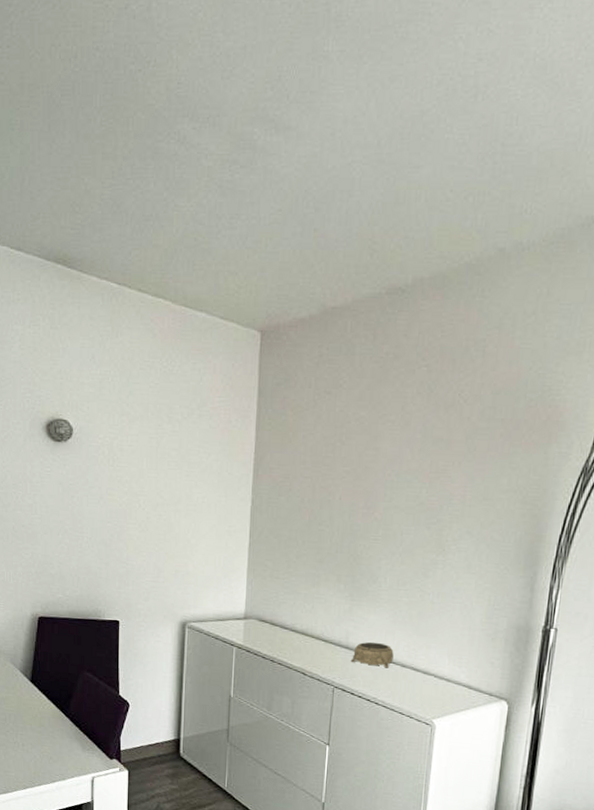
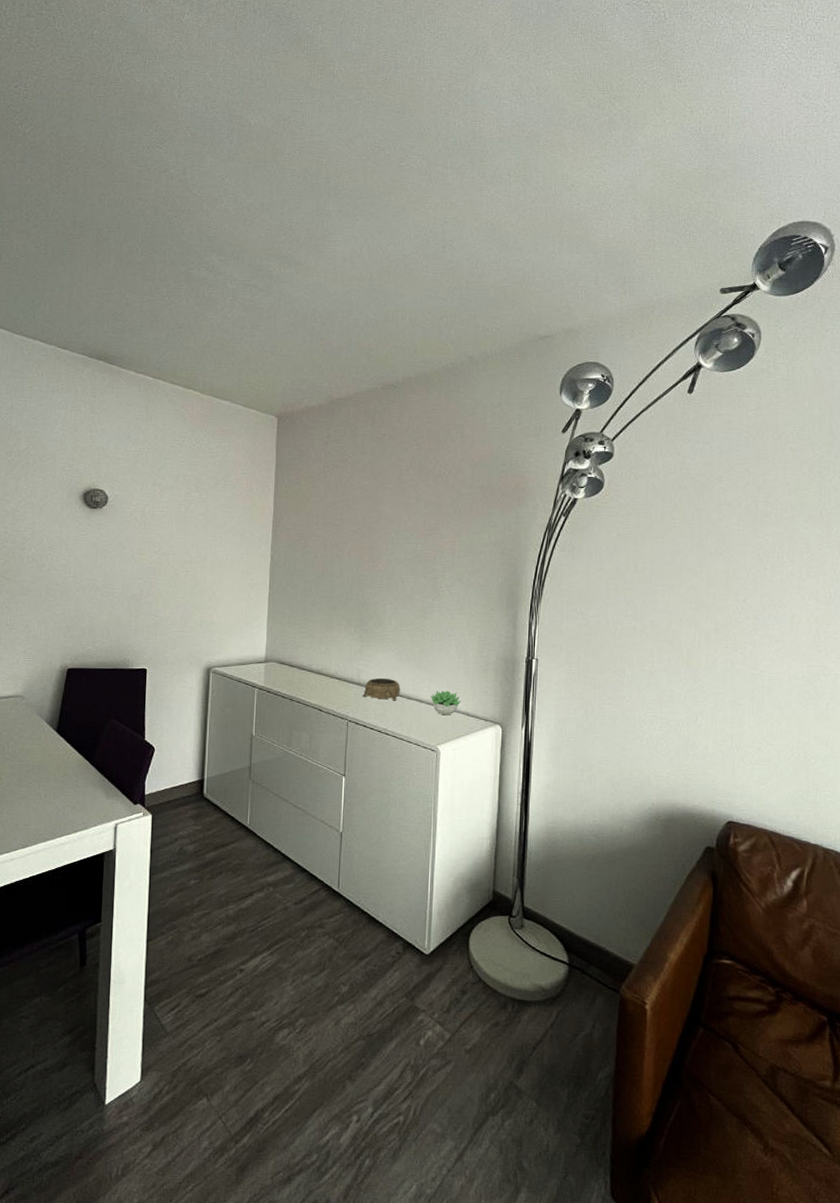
succulent plant: none [428,659,463,687] -> present [431,690,461,716]

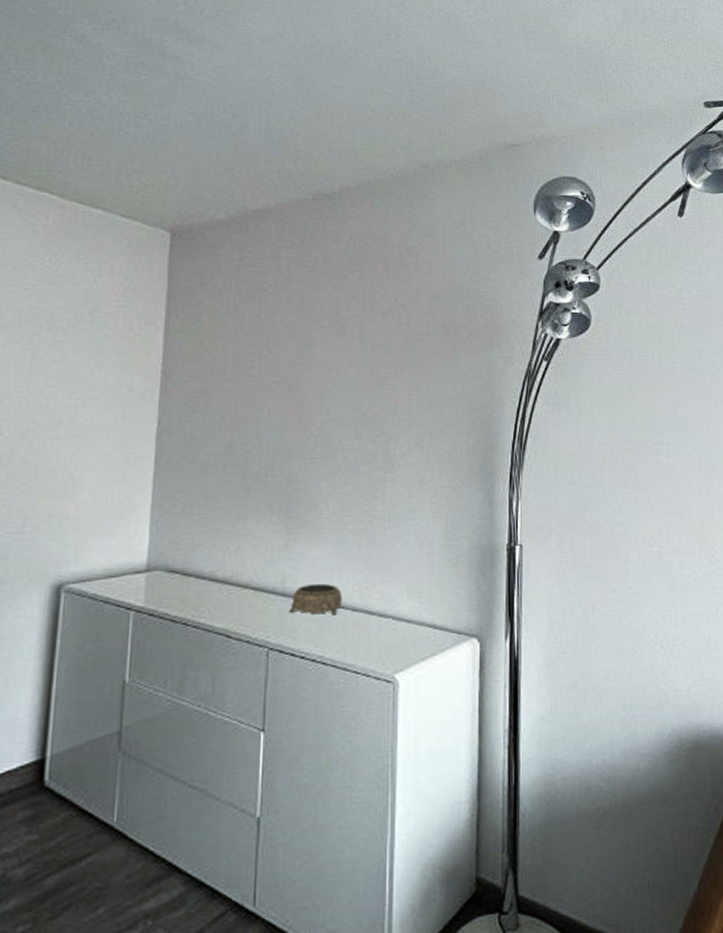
succulent plant: present [431,690,461,716] -> none [384,595,425,631]

